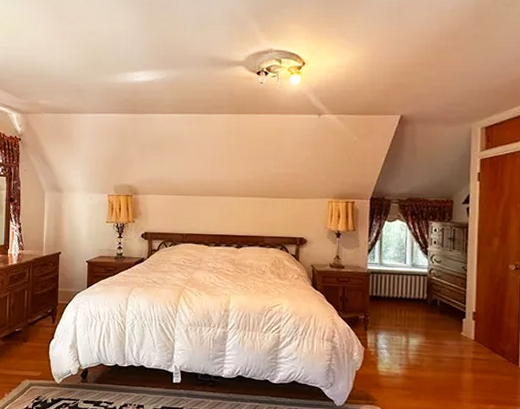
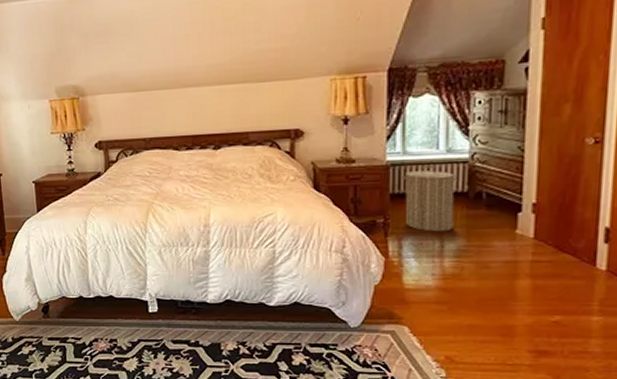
laundry hamper: none [379,275,419,330] -> present [402,164,457,232]

